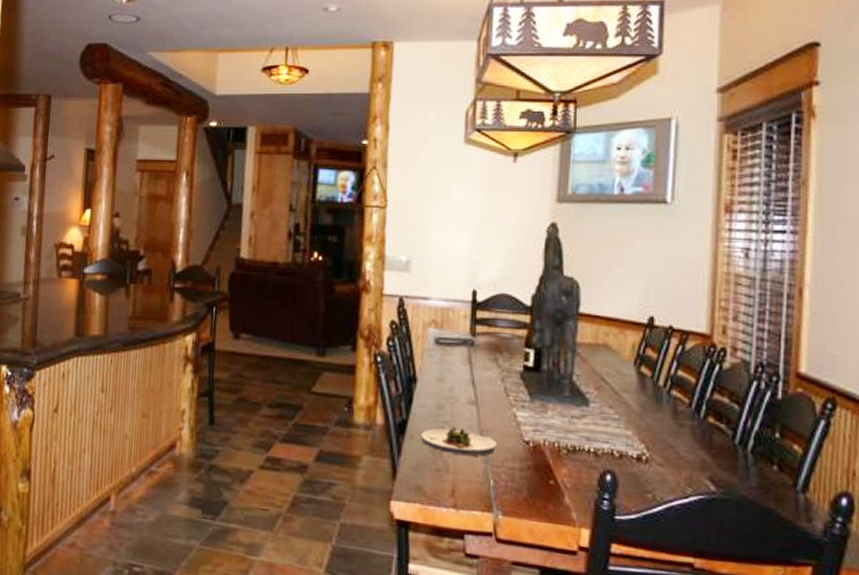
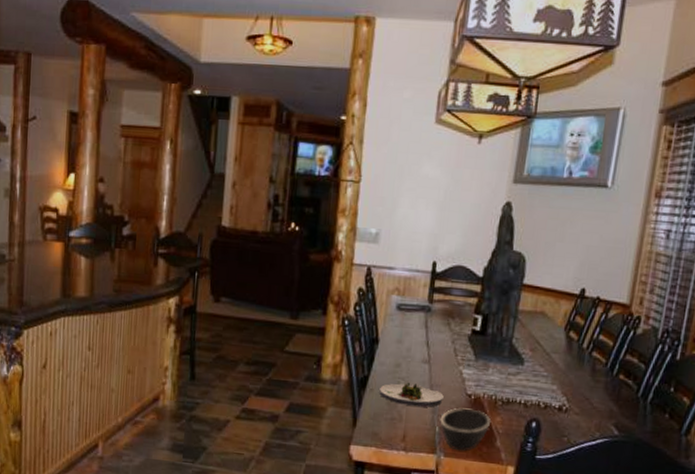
bowl: none [494,457,556,510] -> present [440,407,492,451]

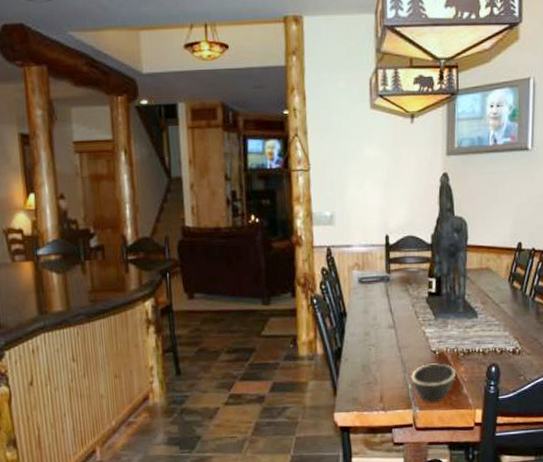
salad plate: present [379,383,445,408] -> none [353,348,413,369]

